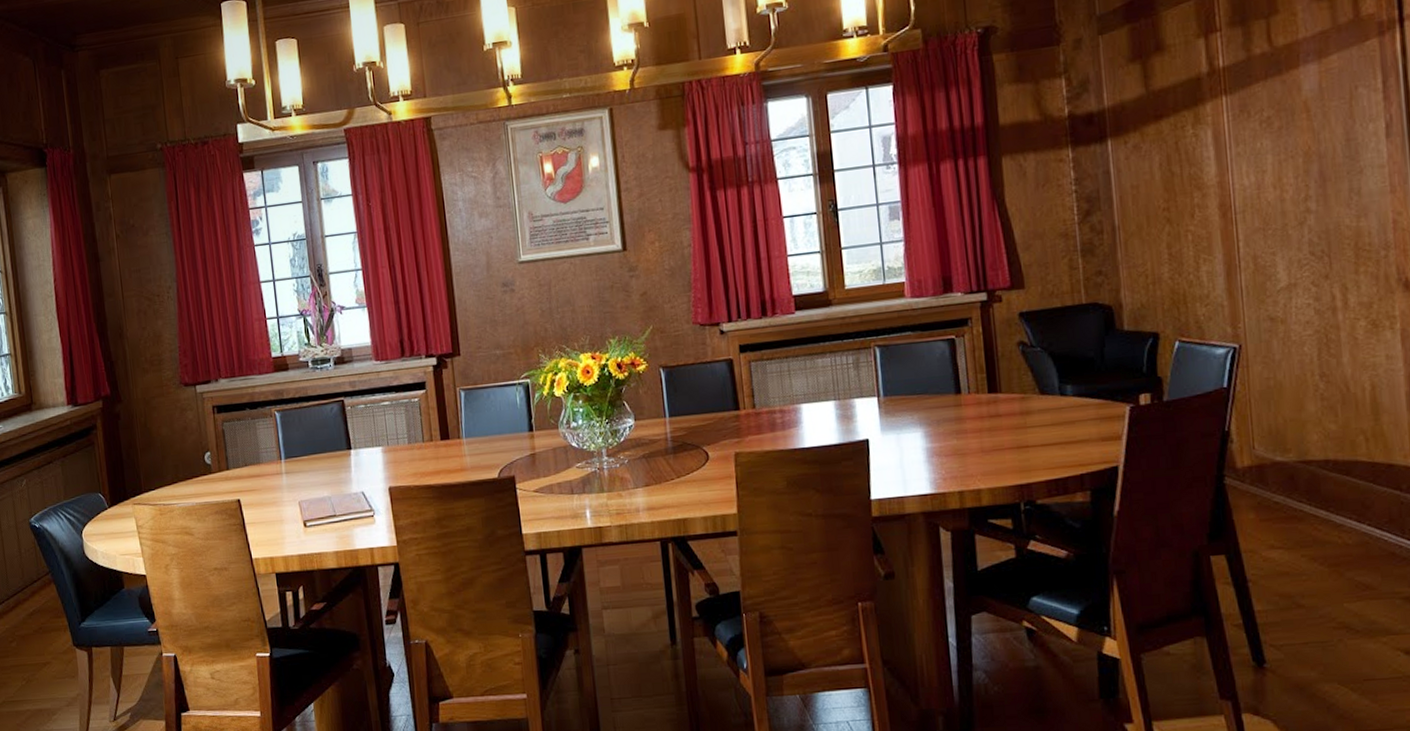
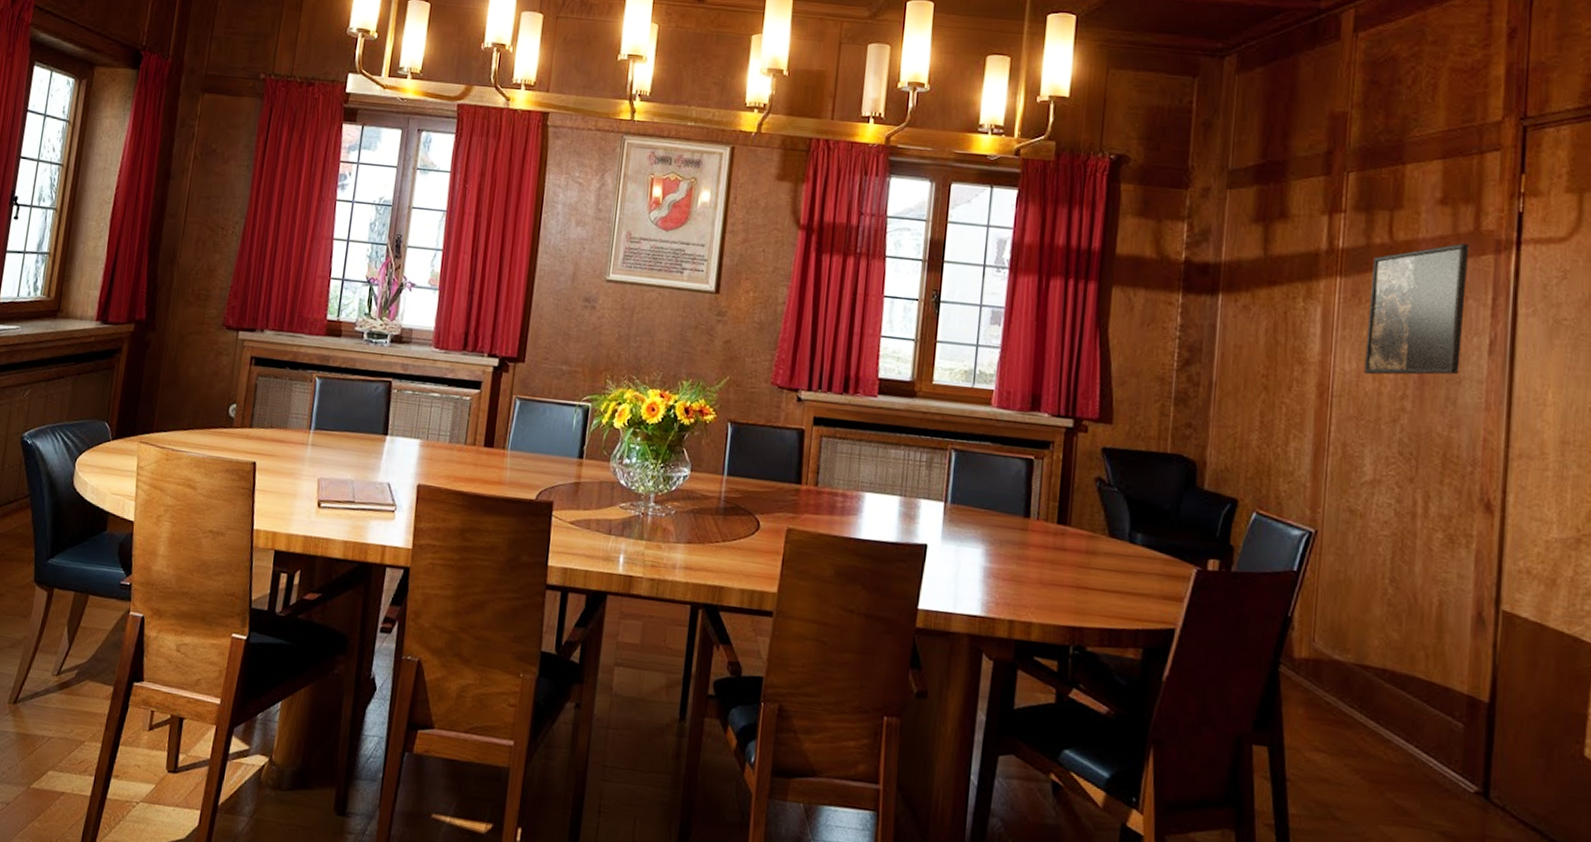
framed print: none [1256,32,1359,185] -> present [1364,242,1470,375]

